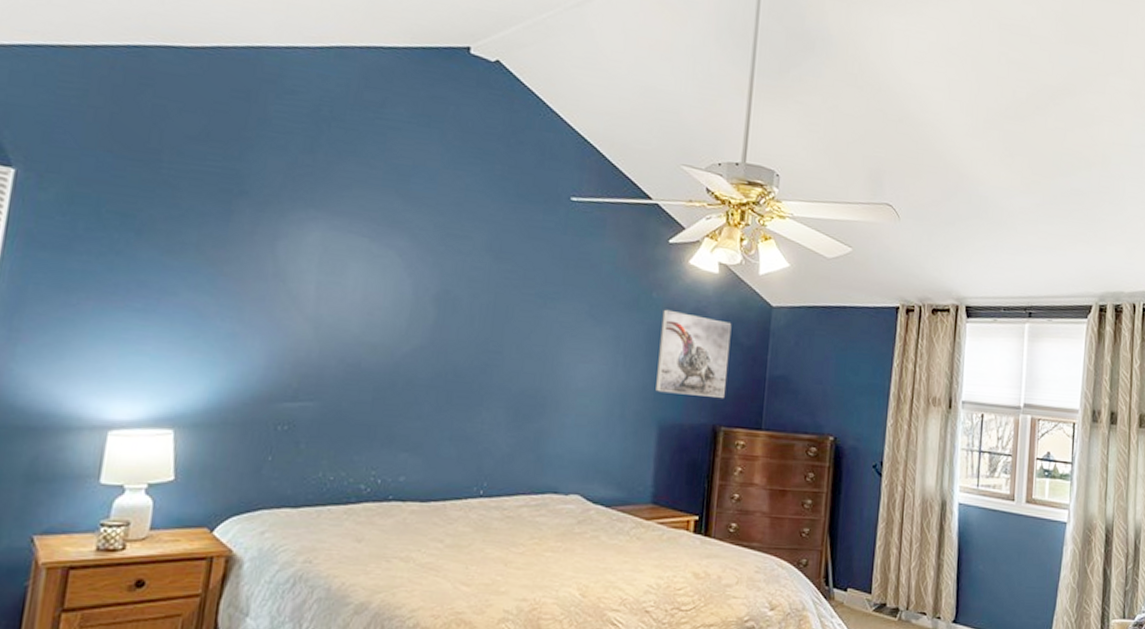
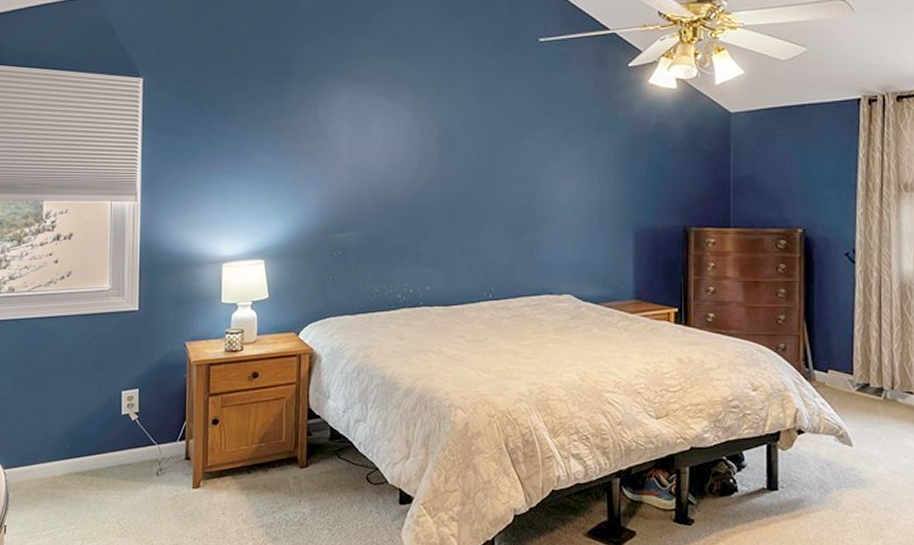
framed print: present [656,309,732,398] -> none [629,126,693,201]

